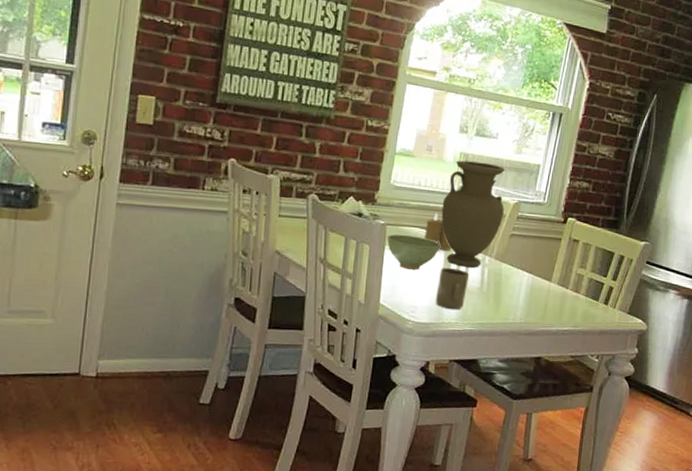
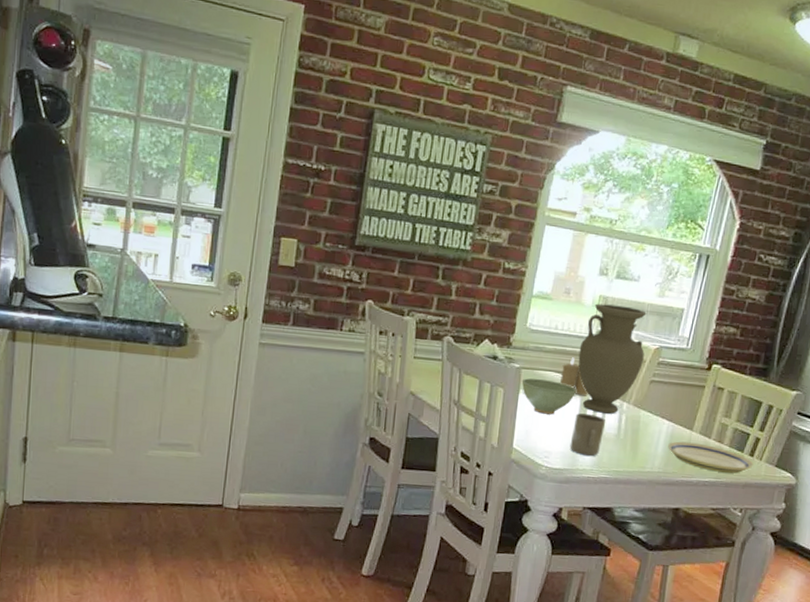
plate: none [528,292,608,322] -> present [668,441,754,474]

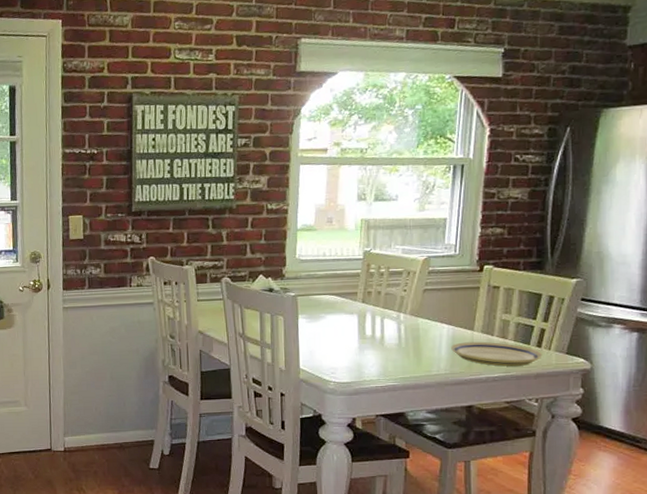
bowl: present [521,378,577,415] -> none [299,303,353,334]
candle: present [560,357,588,396] -> none [335,279,364,313]
cup: present [569,413,606,456] -> none [354,328,386,367]
vase: present [578,303,647,414] -> none [349,225,414,326]

